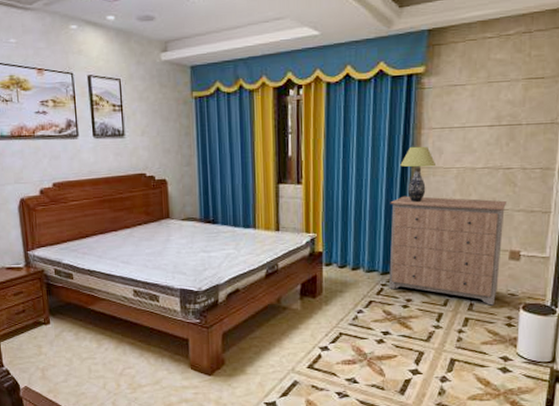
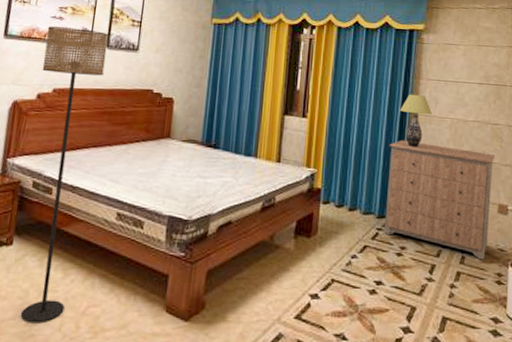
floor lamp: none [34,120,105,384] -> present [20,26,109,324]

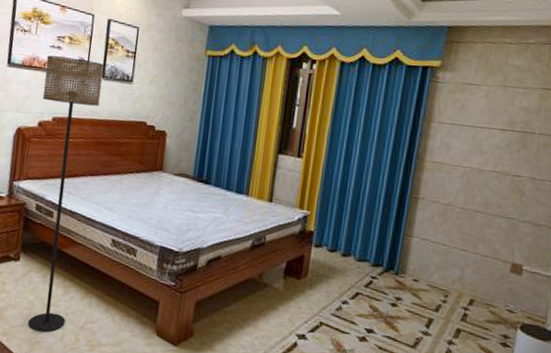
dresser: present [383,140,496,260] -> none [378,186,514,320]
table lamp: present [400,94,433,147] -> none [405,137,443,196]

